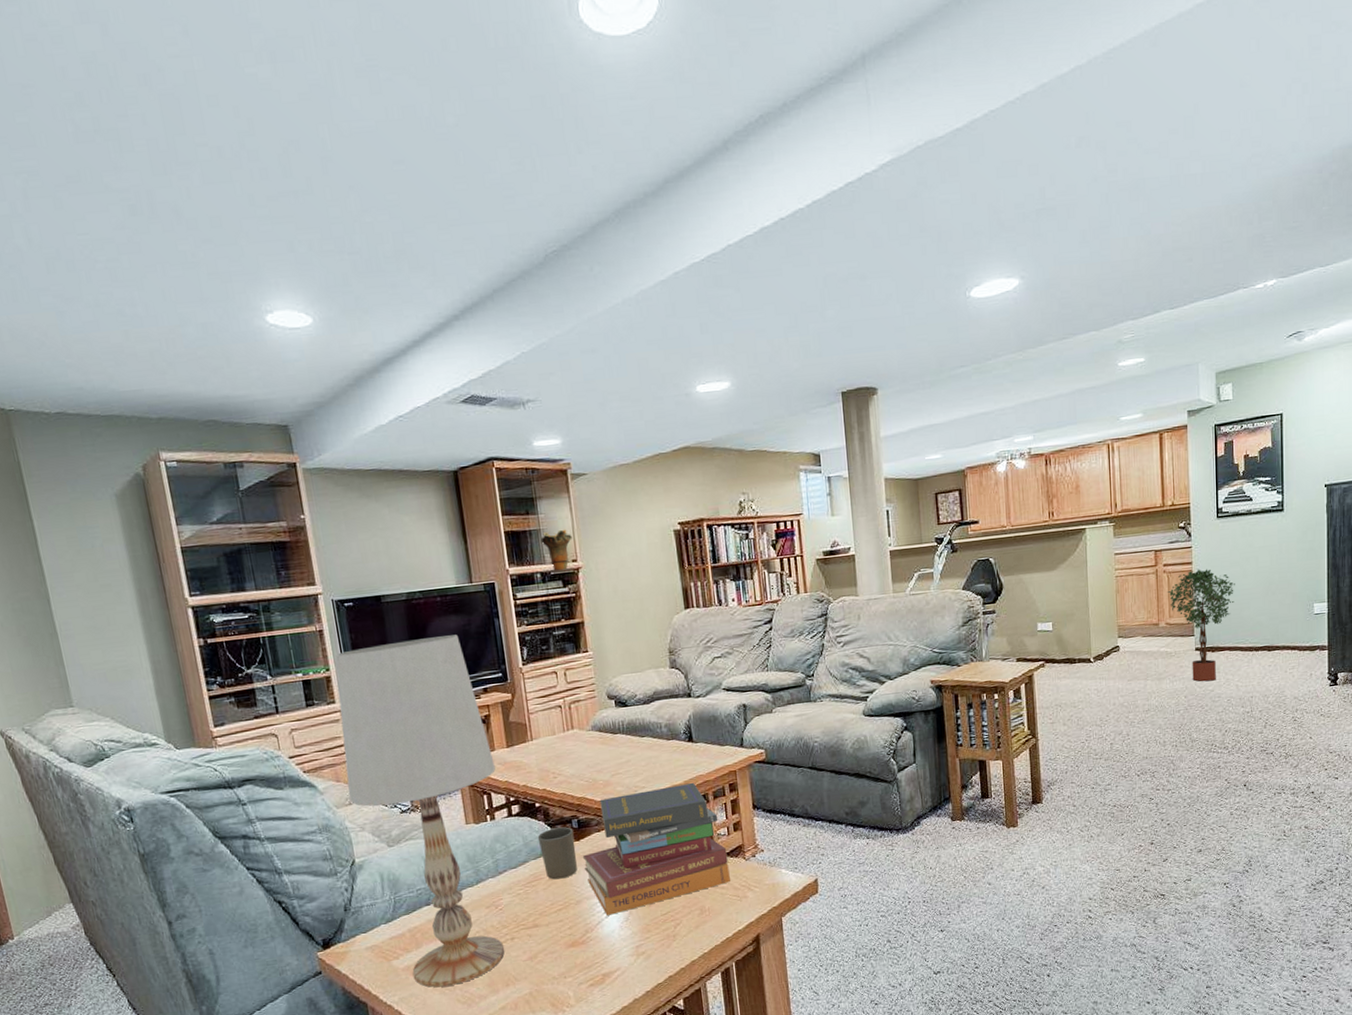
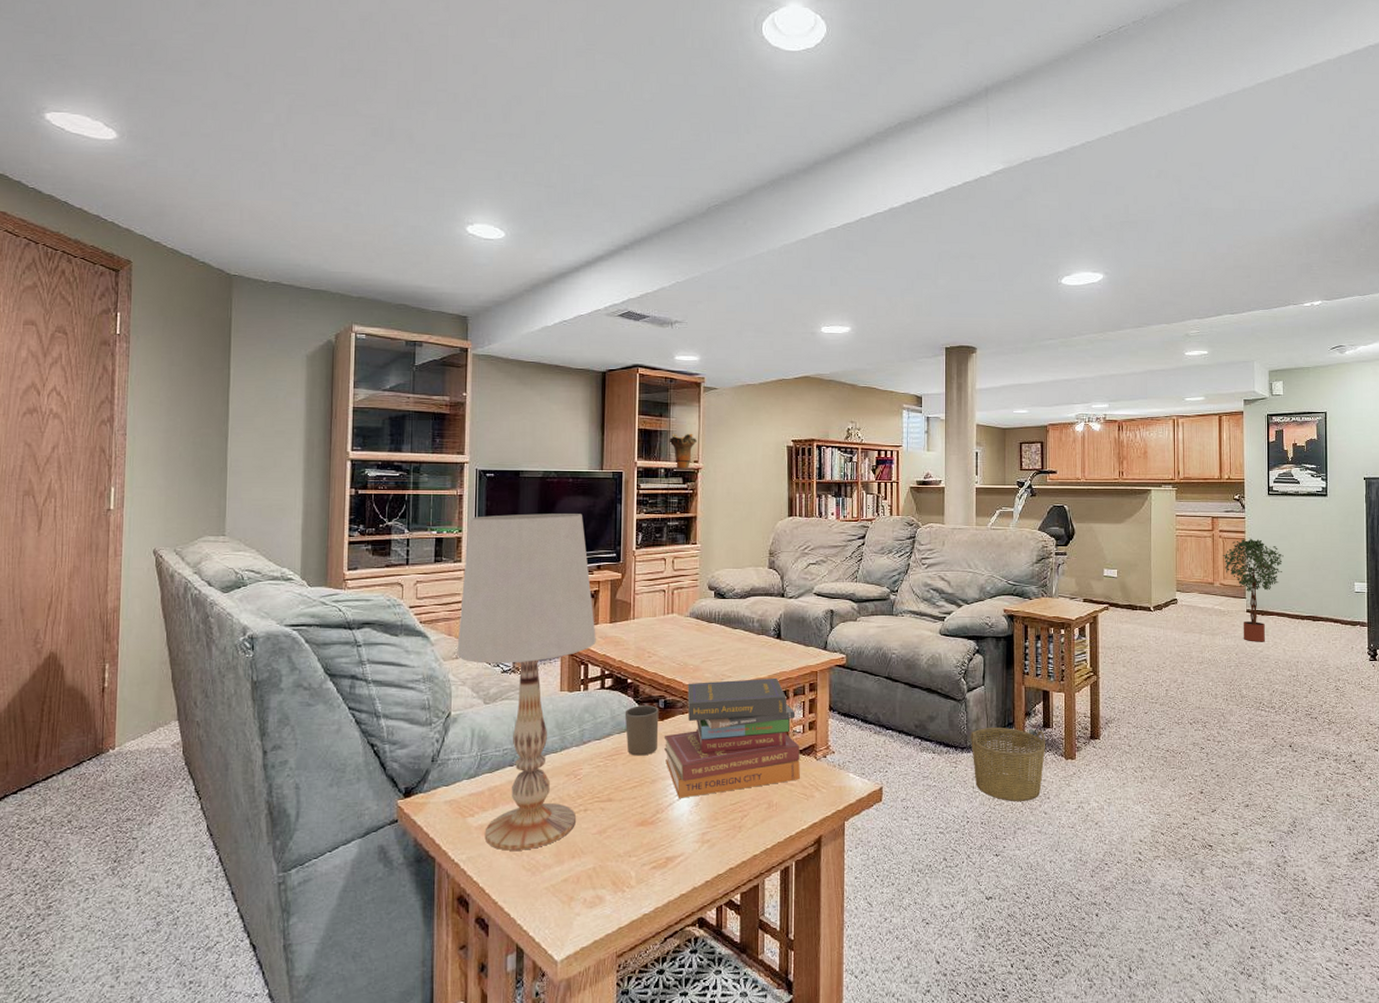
basket: none [904,802,986,877] -> present [969,728,1046,801]

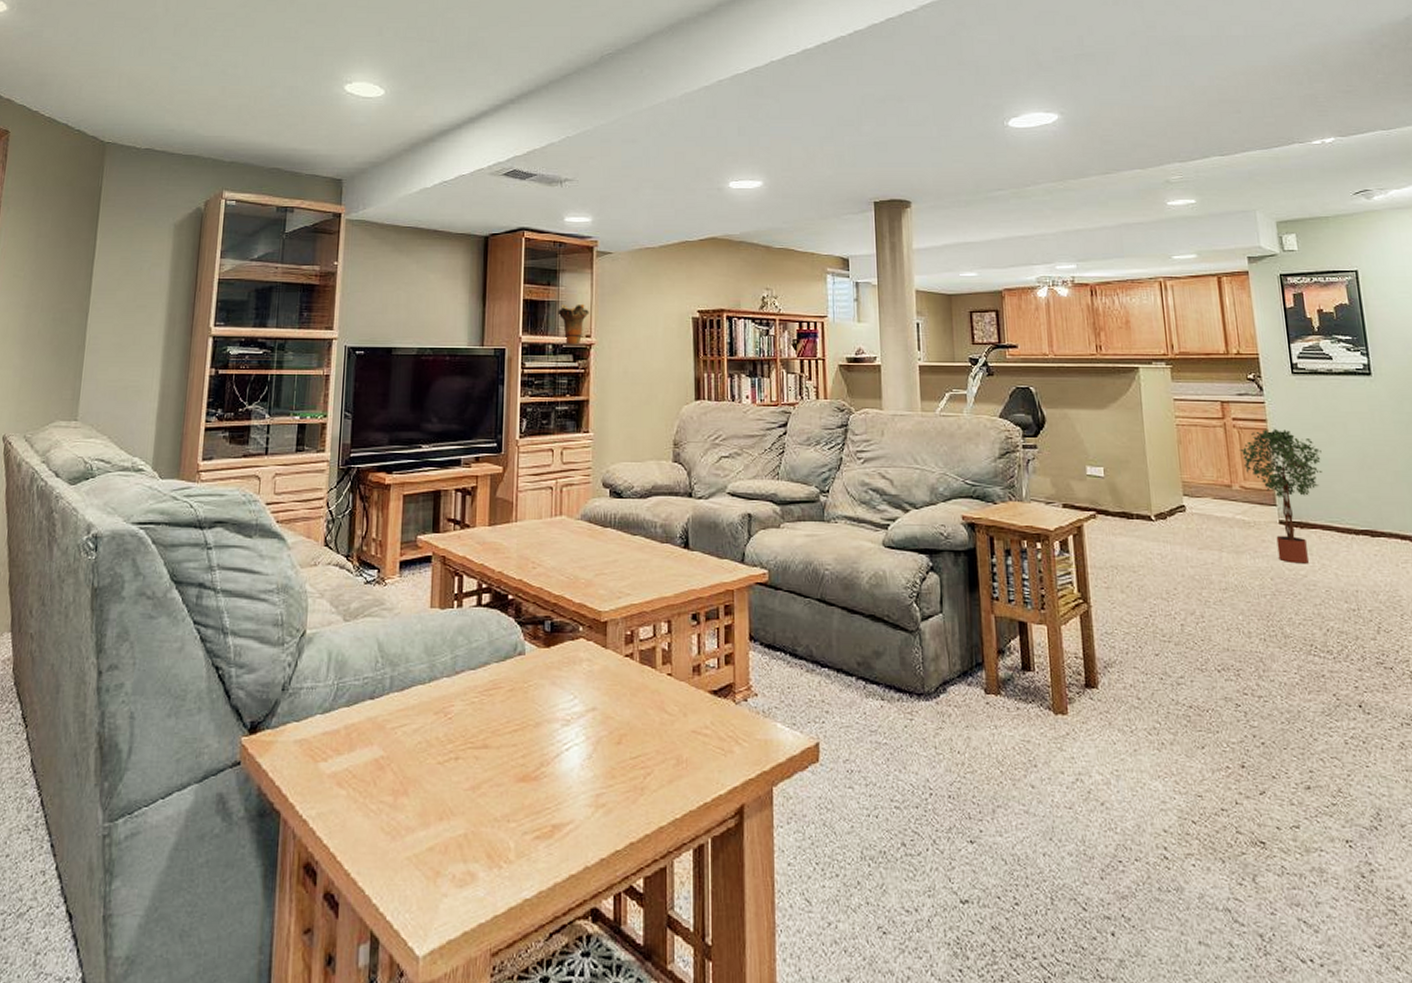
table lamp: present [457,513,596,851] -> none [315,396,473,807]
mug: present [624,705,659,756] -> none [504,628,545,692]
books: present [663,677,800,798] -> none [550,597,715,748]
basket: present [969,728,1046,801] -> none [927,669,1028,769]

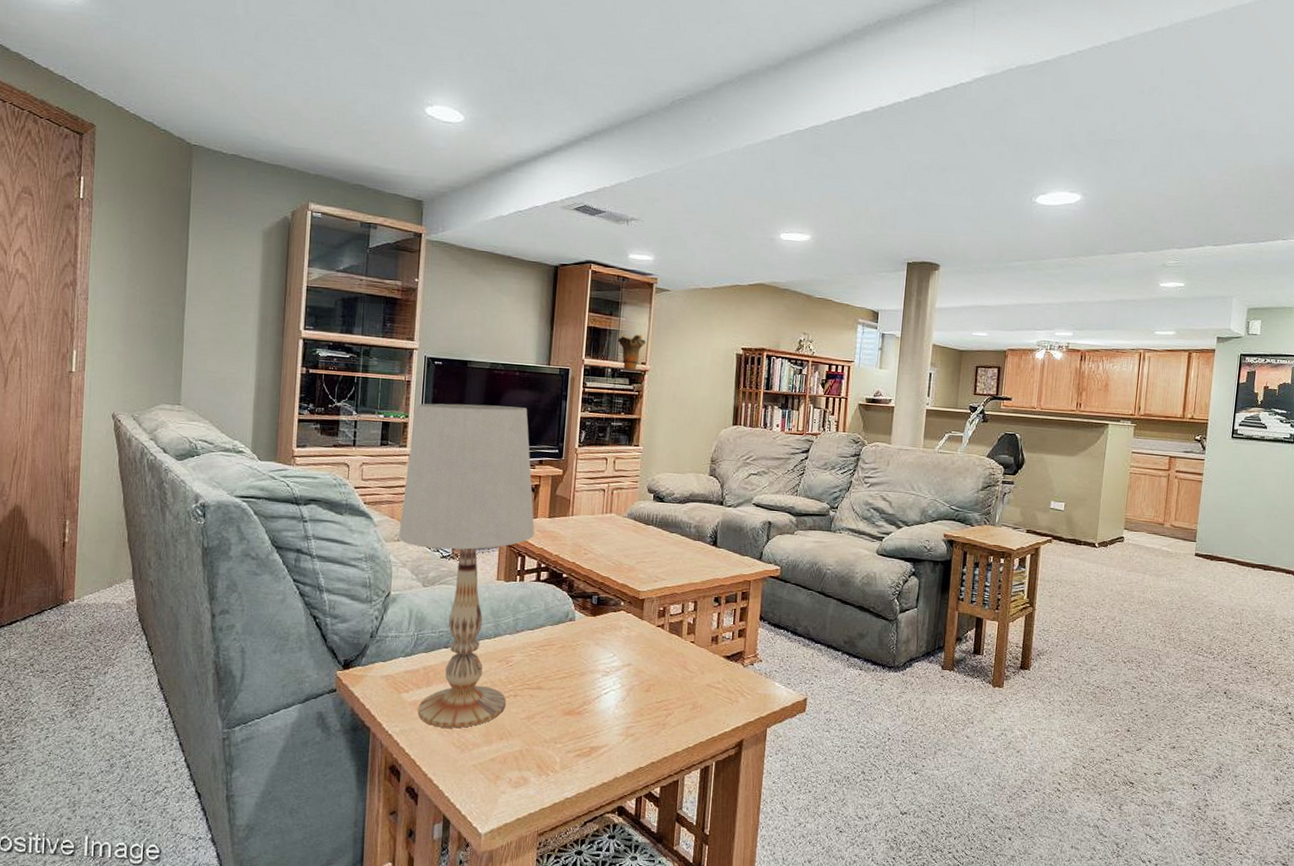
table lamp: none [315,396,473,807] -> present [398,403,535,729]
potted tree: present [1239,428,1323,564] -> none [1175,481,1241,587]

